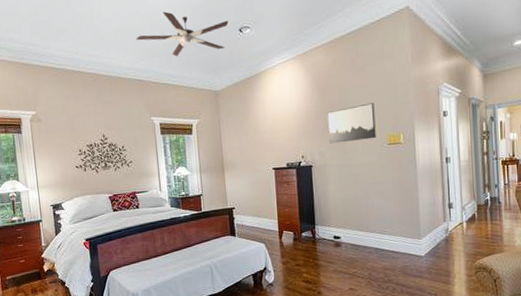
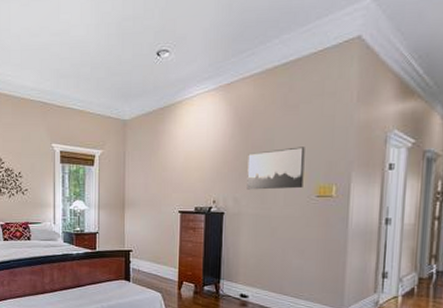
ceiling fan: present [136,11,229,57] -> none [44,28,146,79]

